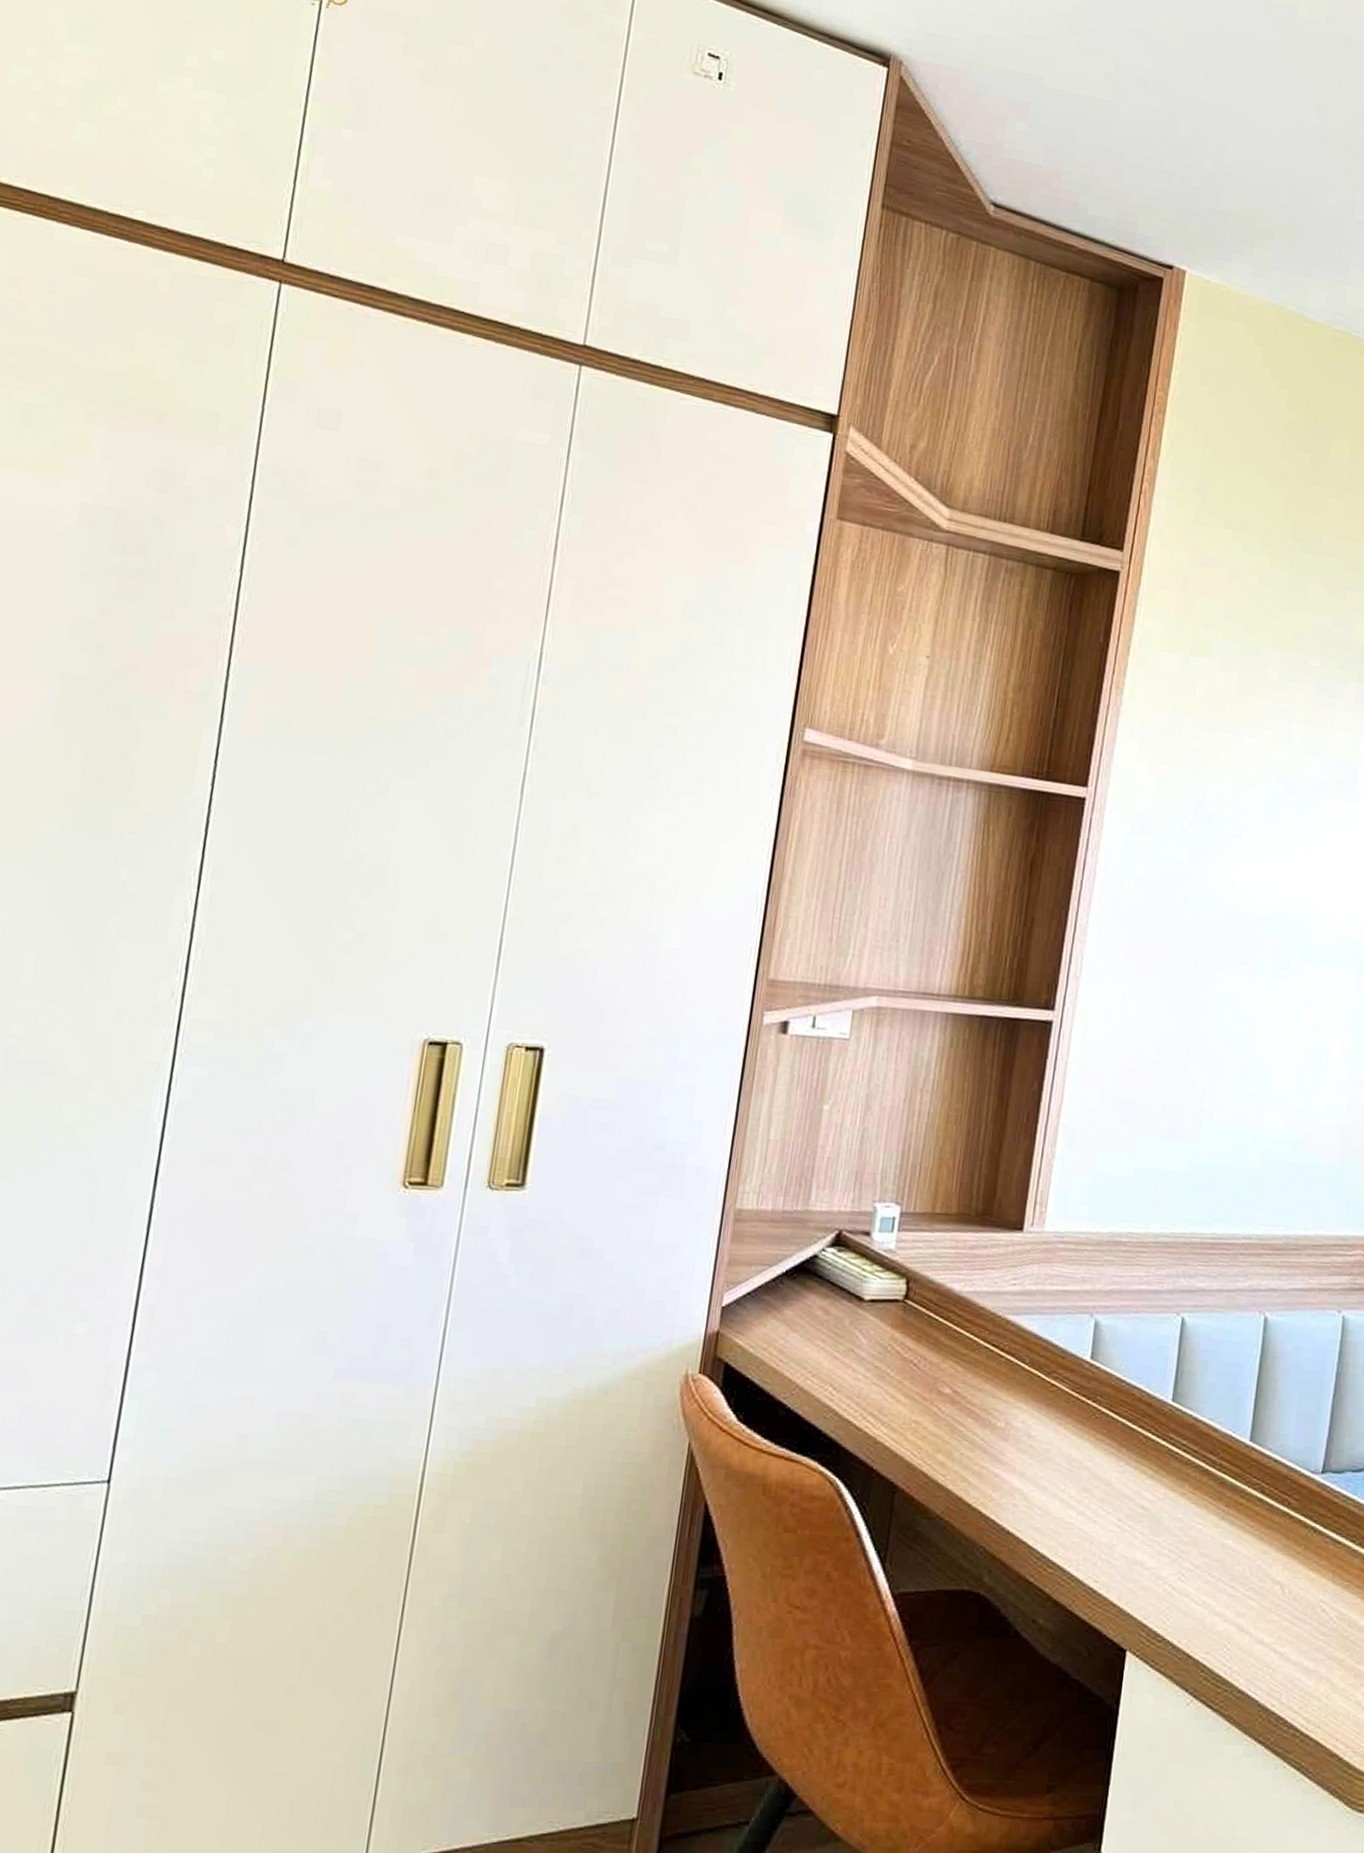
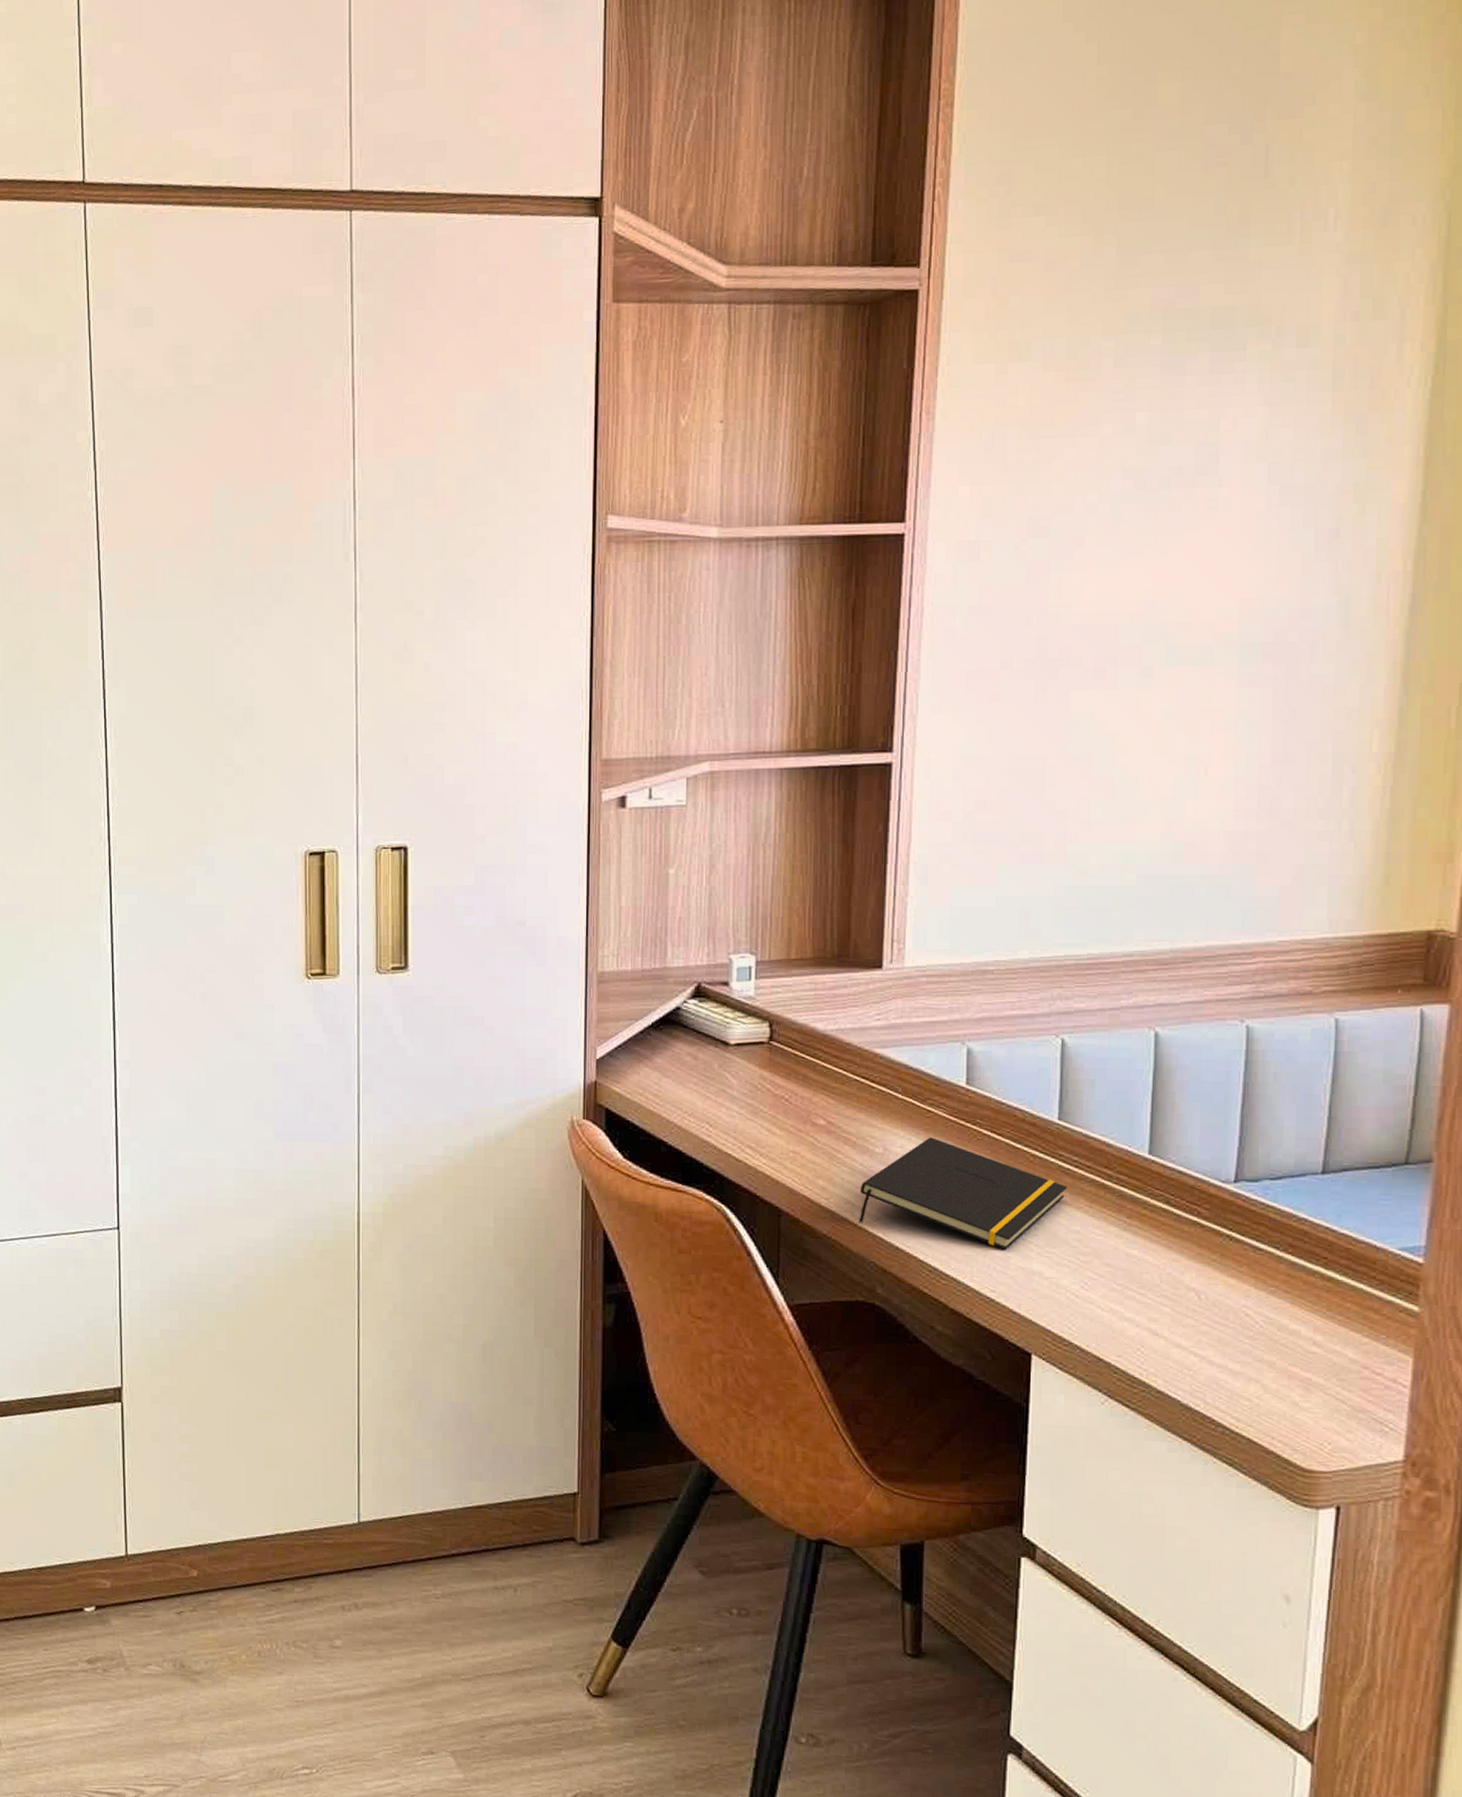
notepad: none [973,1413,1175,1537] -> present [859,1137,1068,1250]

